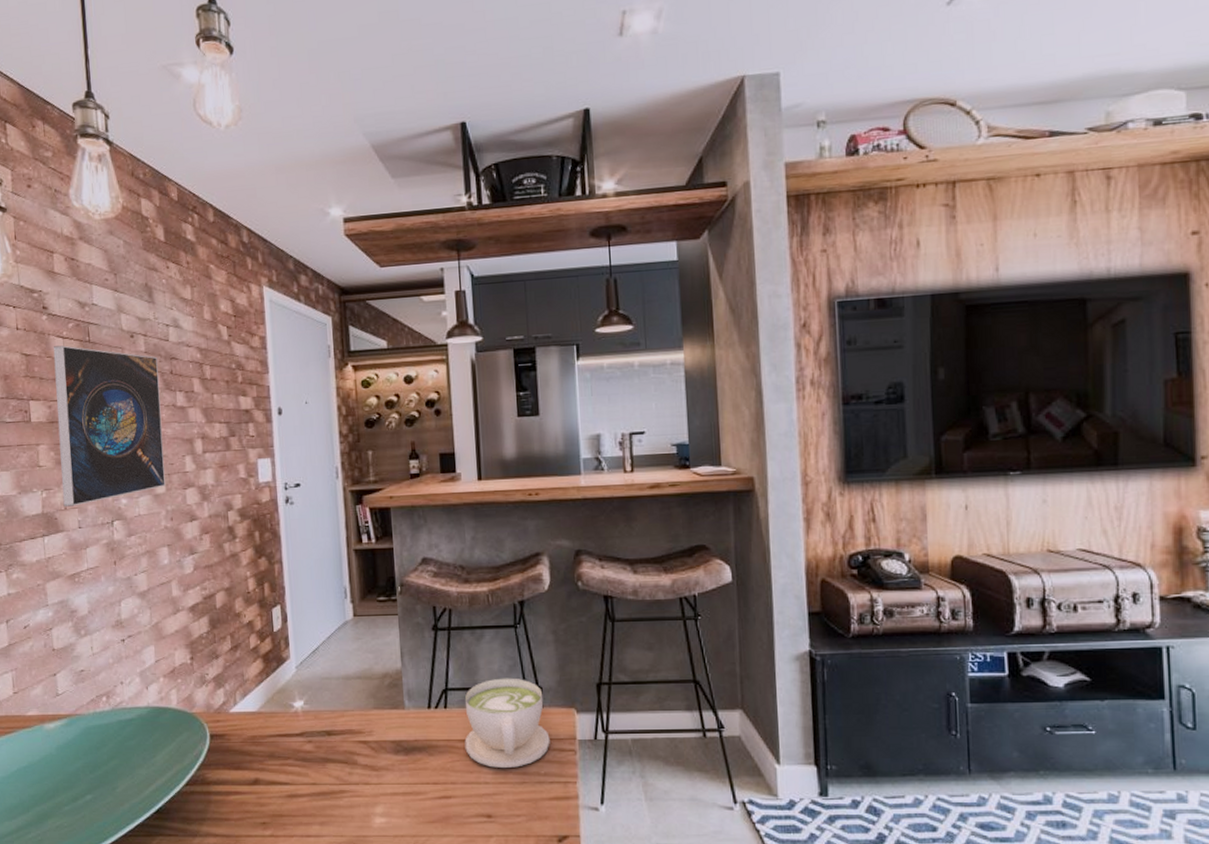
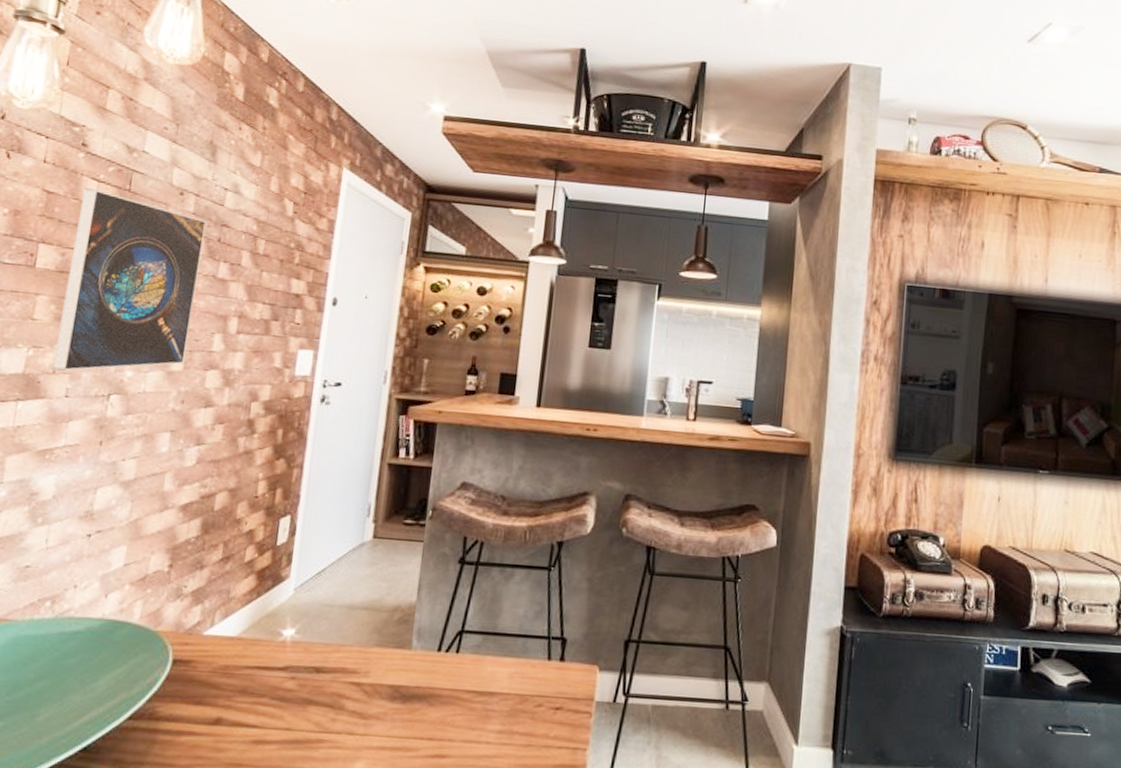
coffee cup: present [464,678,550,769] -> none [471,624,567,728]

